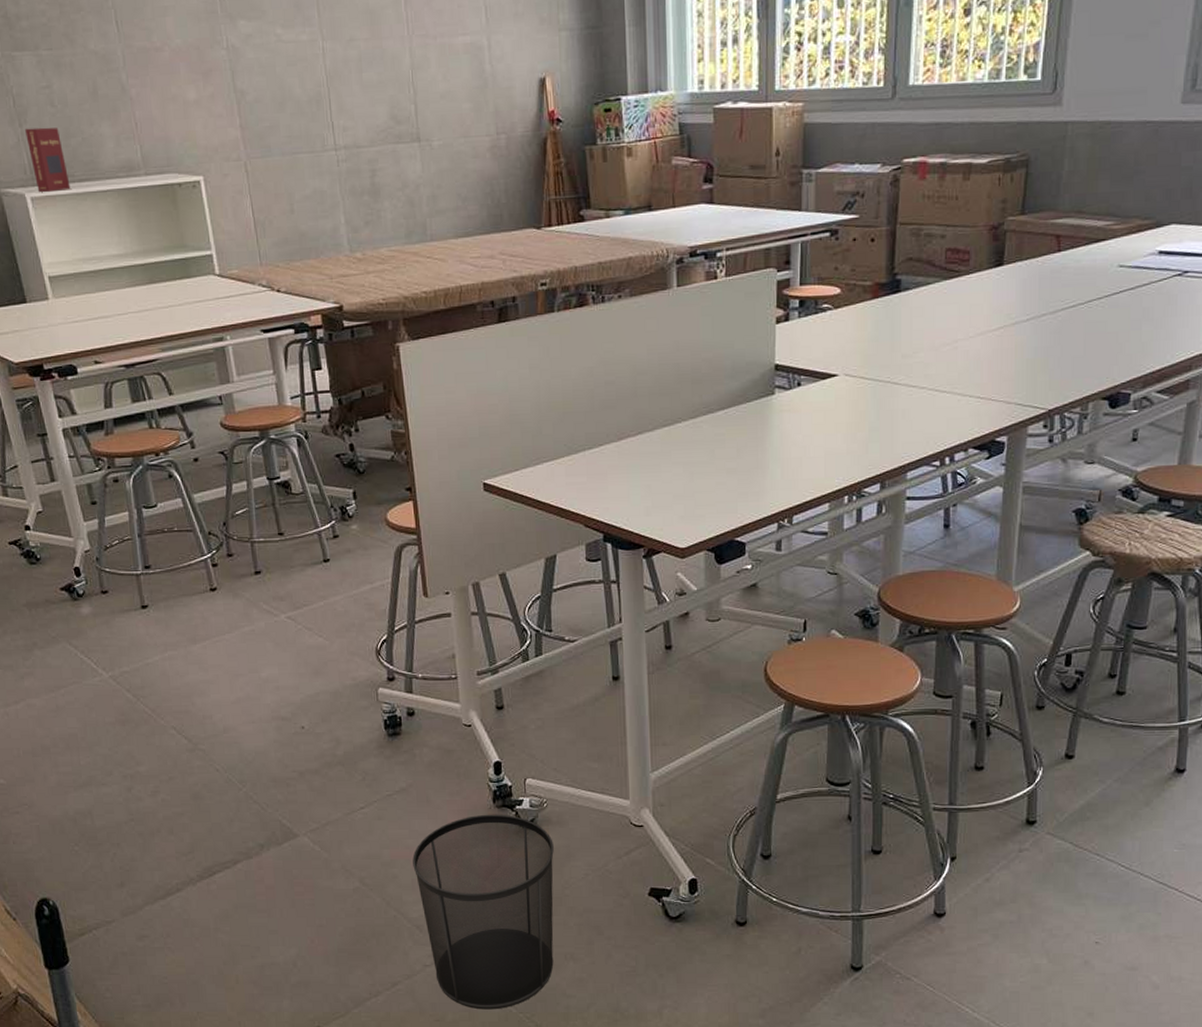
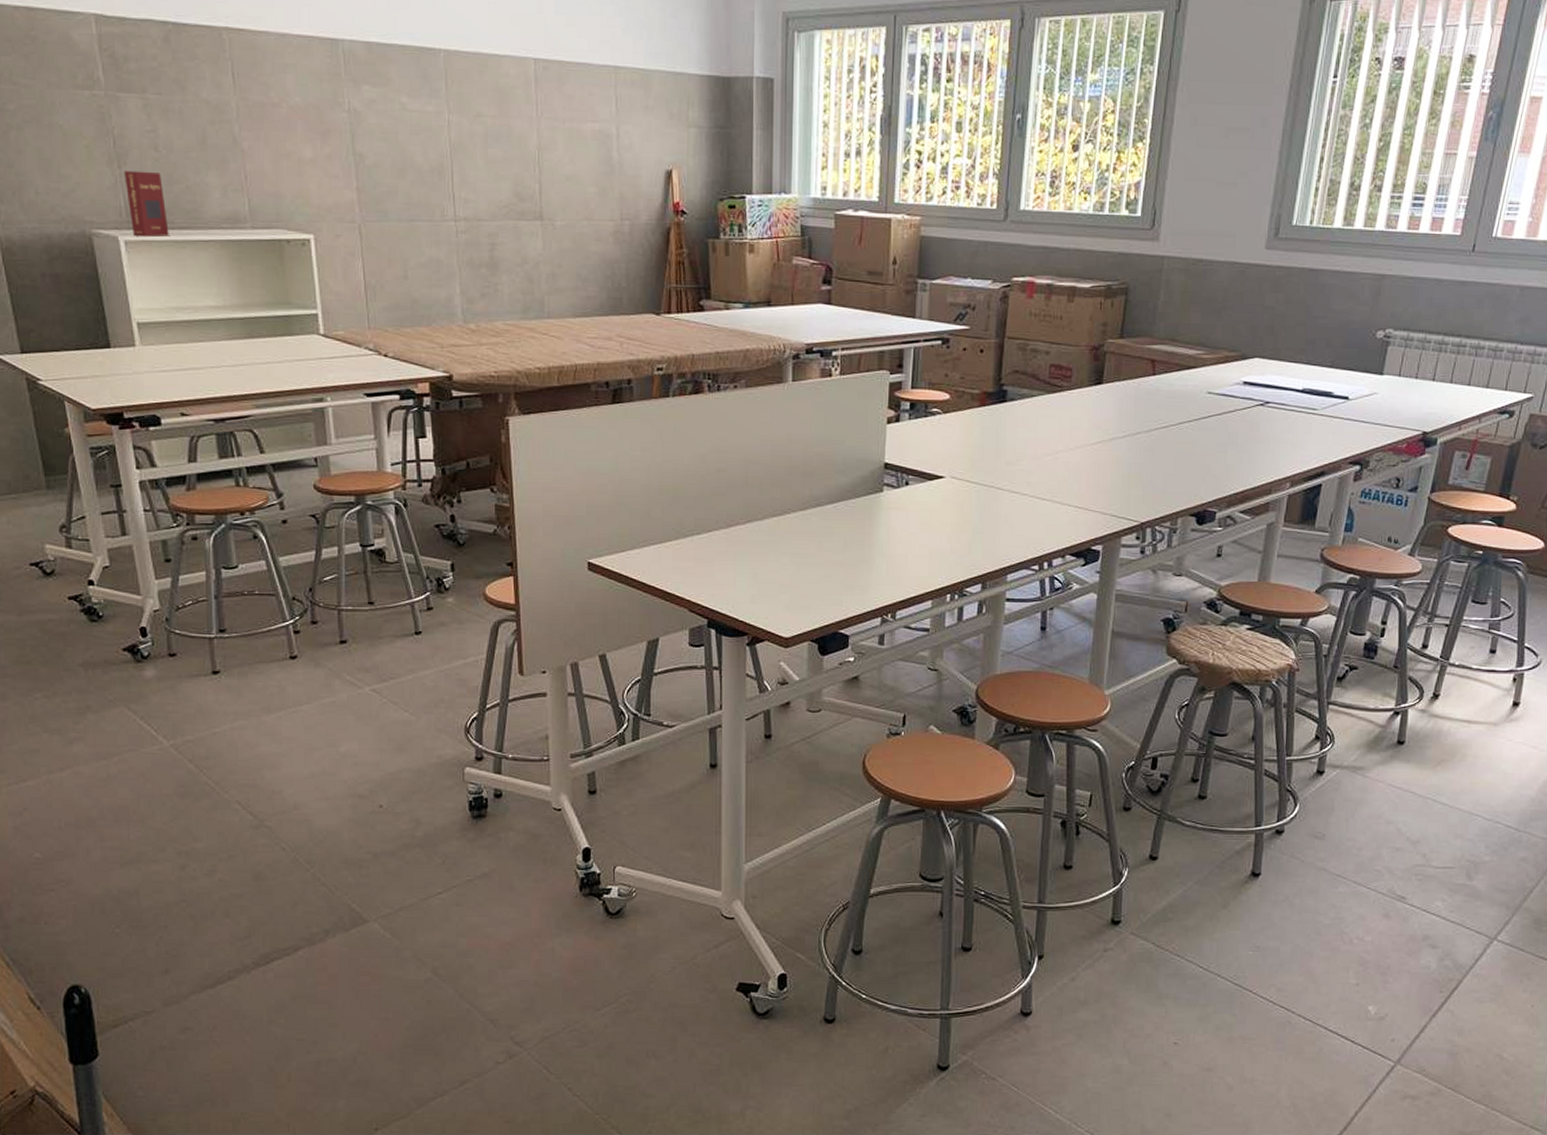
waste bin: present [412,814,554,1010] -> none [491,902,641,1110]

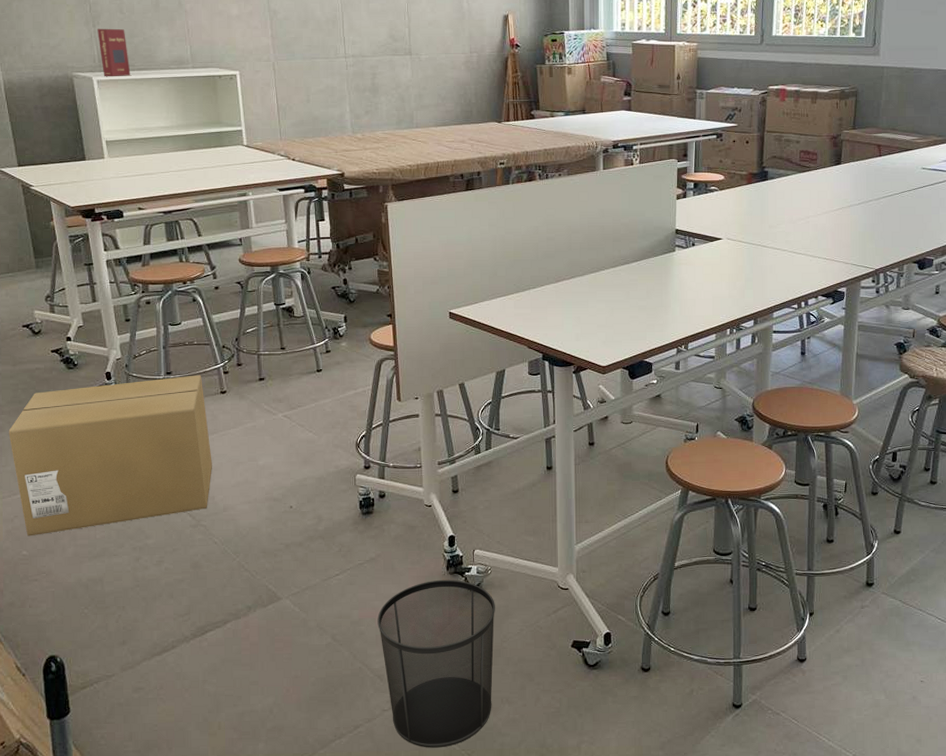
box: none [14,634,279,835] -> present [8,375,212,536]
waste bin: none [491,902,641,1110] -> present [377,579,495,748]

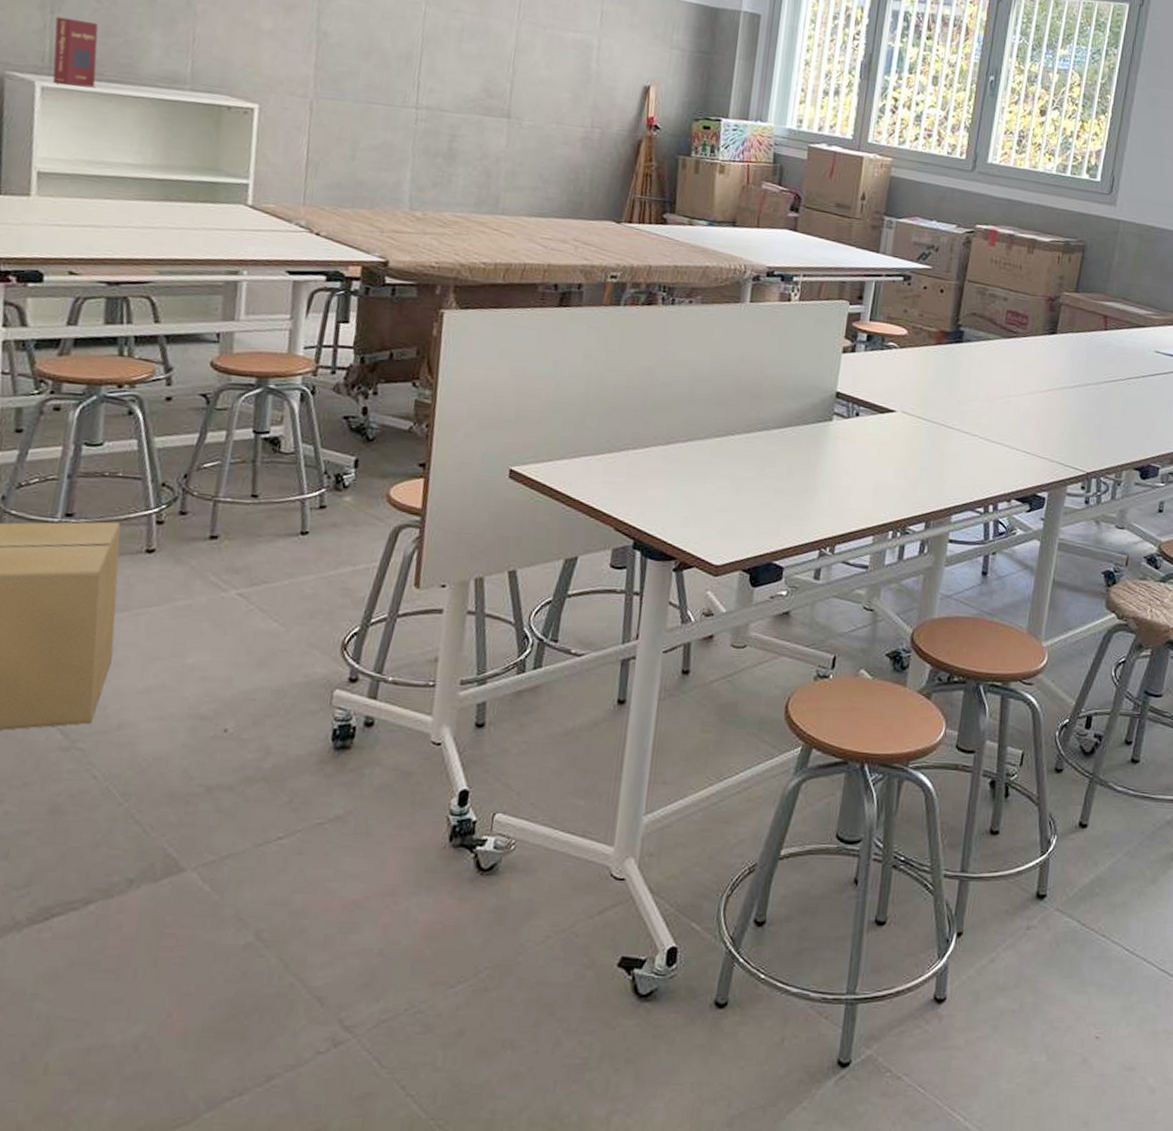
waste bin: present [377,579,495,748] -> none [329,854,515,1115]

